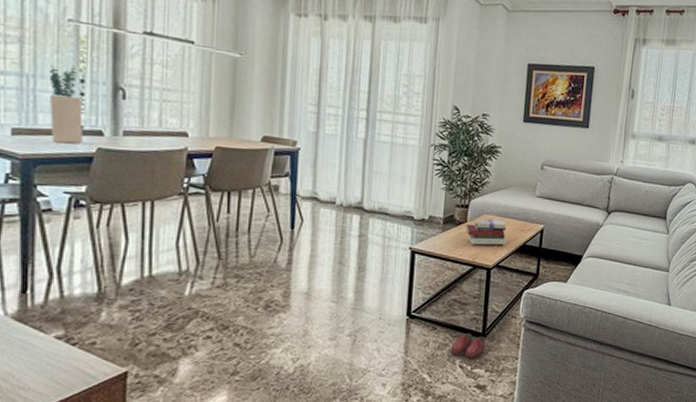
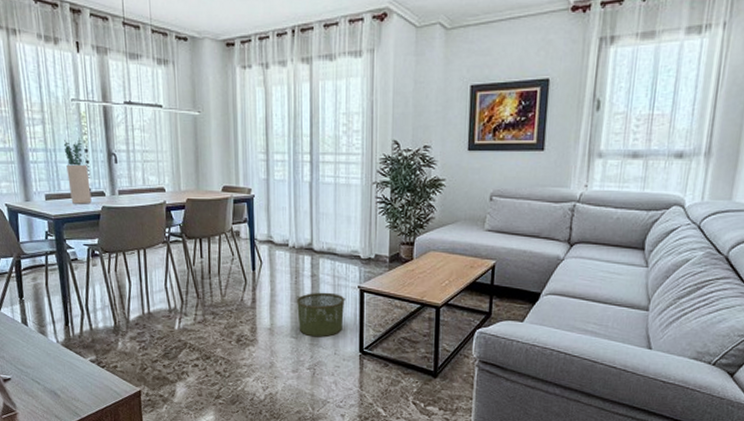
basket: none [339,253,395,301] -> present [296,292,345,338]
slippers: present [450,333,486,358] -> none [403,371,438,396]
books: present [466,218,507,246] -> none [412,255,456,283]

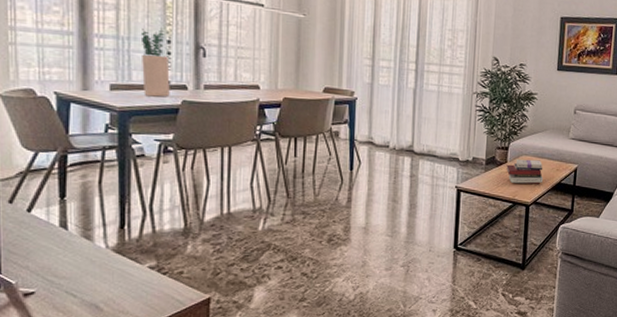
basket: present [296,292,345,338] -> none [393,191,443,235]
books: none [412,255,456,283] -> present [506,159,544,184]

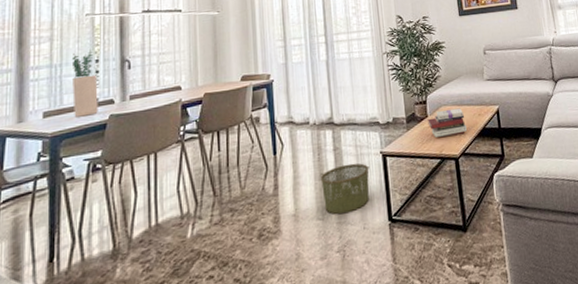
basket: none [393,191,443,235] -> present [319,163,370,215]

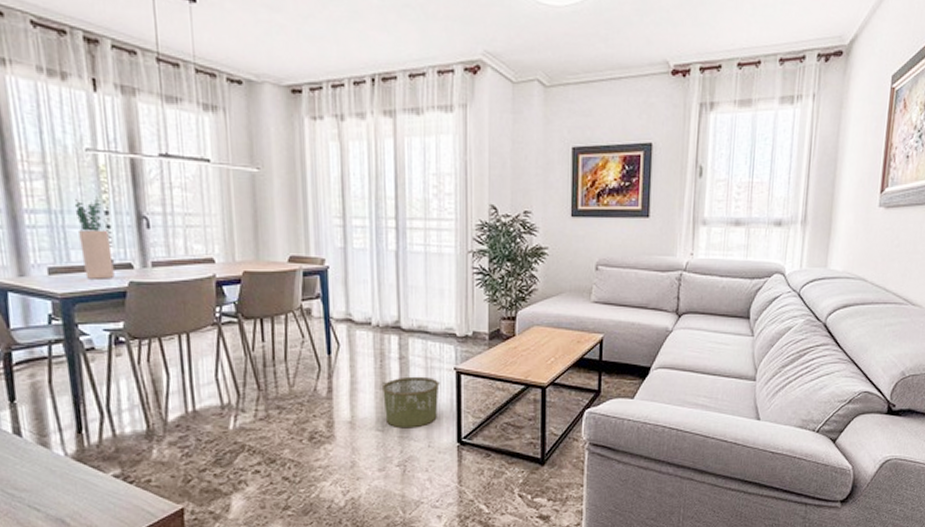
books: present [427,108,468,137] -> none [515,330,562,361]

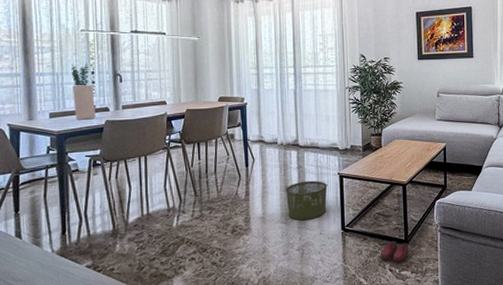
slippers: none [507,459,546,486] -> present [380,241,409,262]

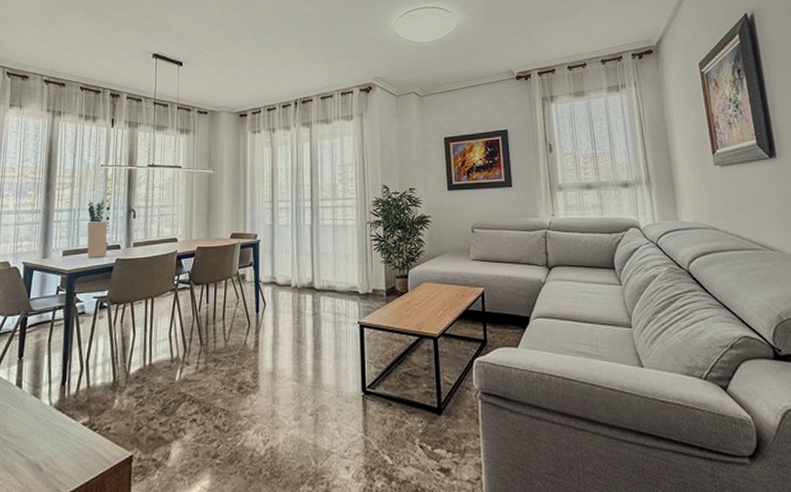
basket: present [285,180,328,221] -> none [298,330,346,379]
slippers: present [380,241,409,262] -> none [408,409,443,437]

